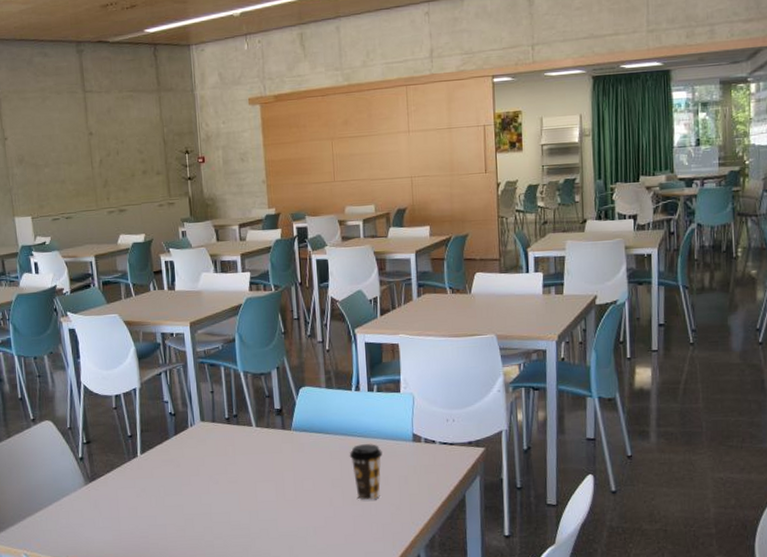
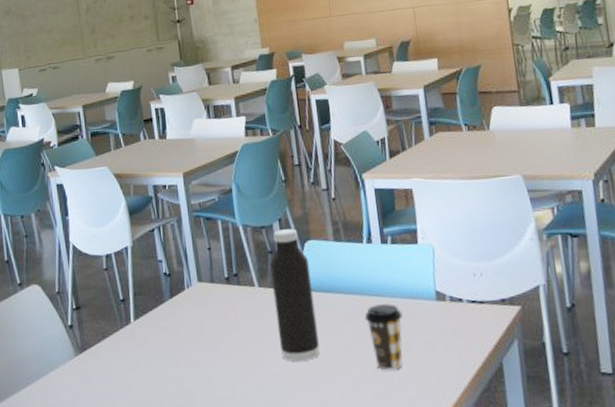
water bottle: none [267,376,308,493] -> present [270,229,320,362]

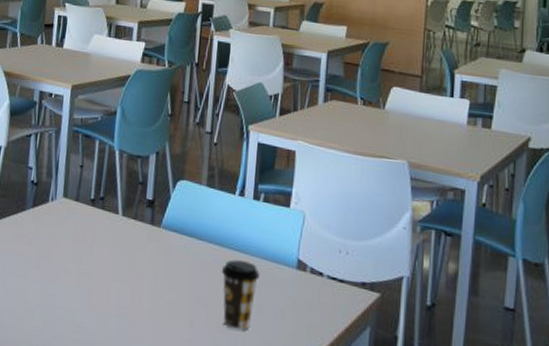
water bottle: present [270,229,320,362] -> none [130,163,177,301]

